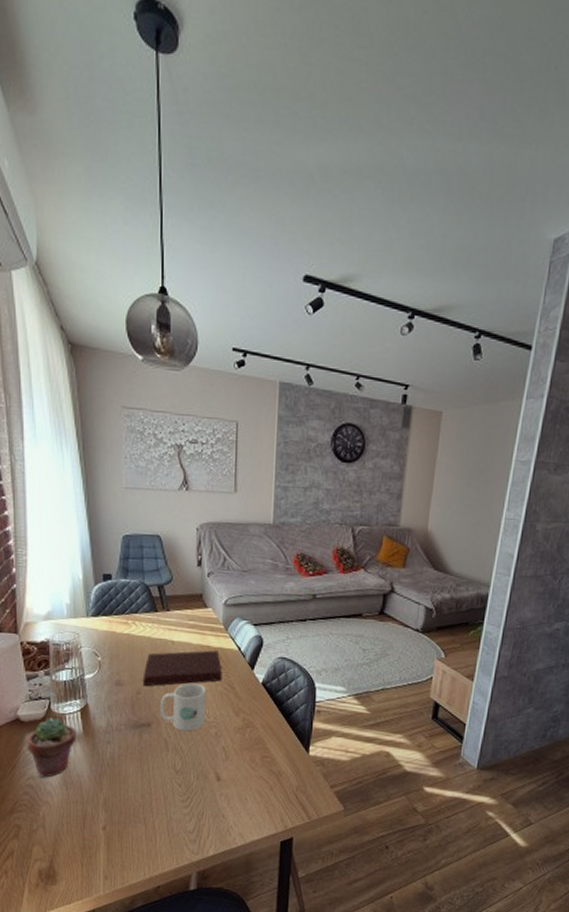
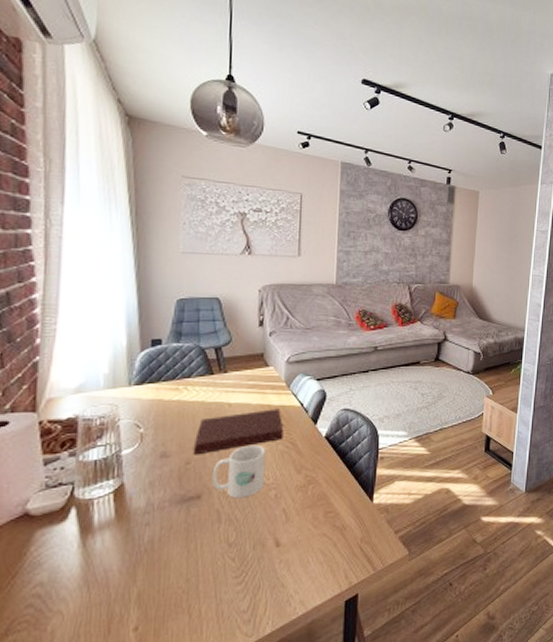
potted succulent: present [27,718,77,777] -> none [37,505,107,582]

